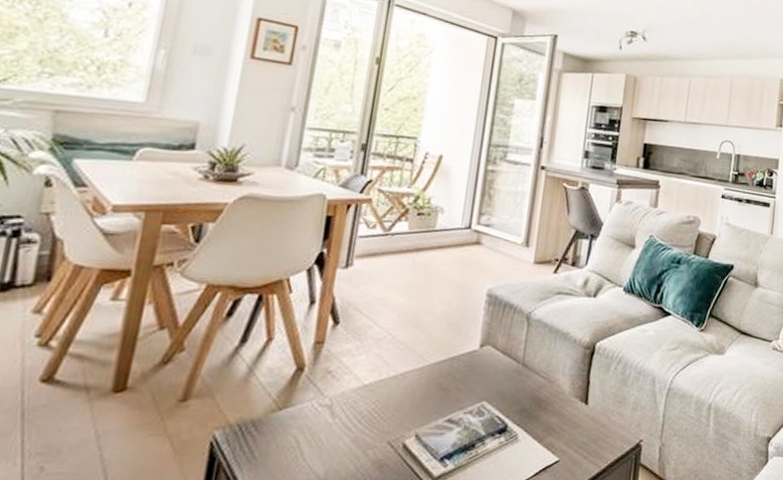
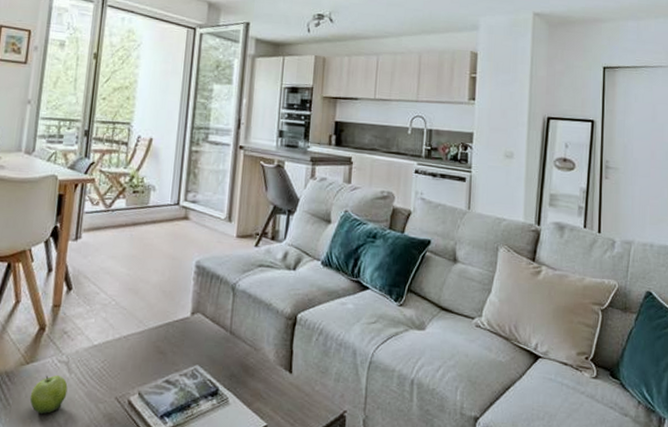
fruit: none [281,421,330,467] -> present [29,375,68,415]

